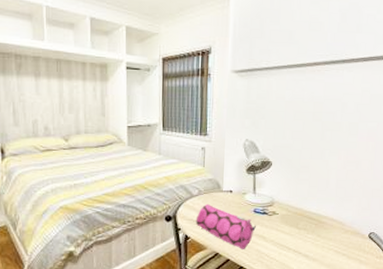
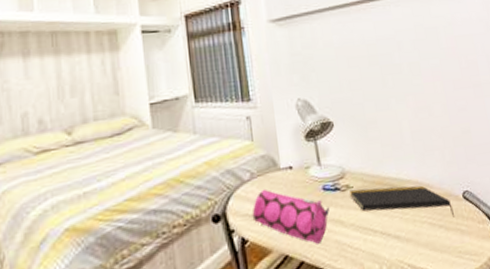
notepad: none [275,216,358,250] -> present [350,185,454,218]

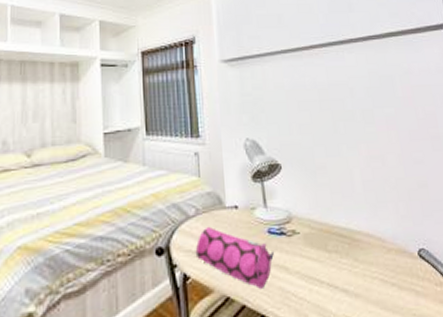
notepad: present [350,185,454,218] -> none [296,235,408,276]

